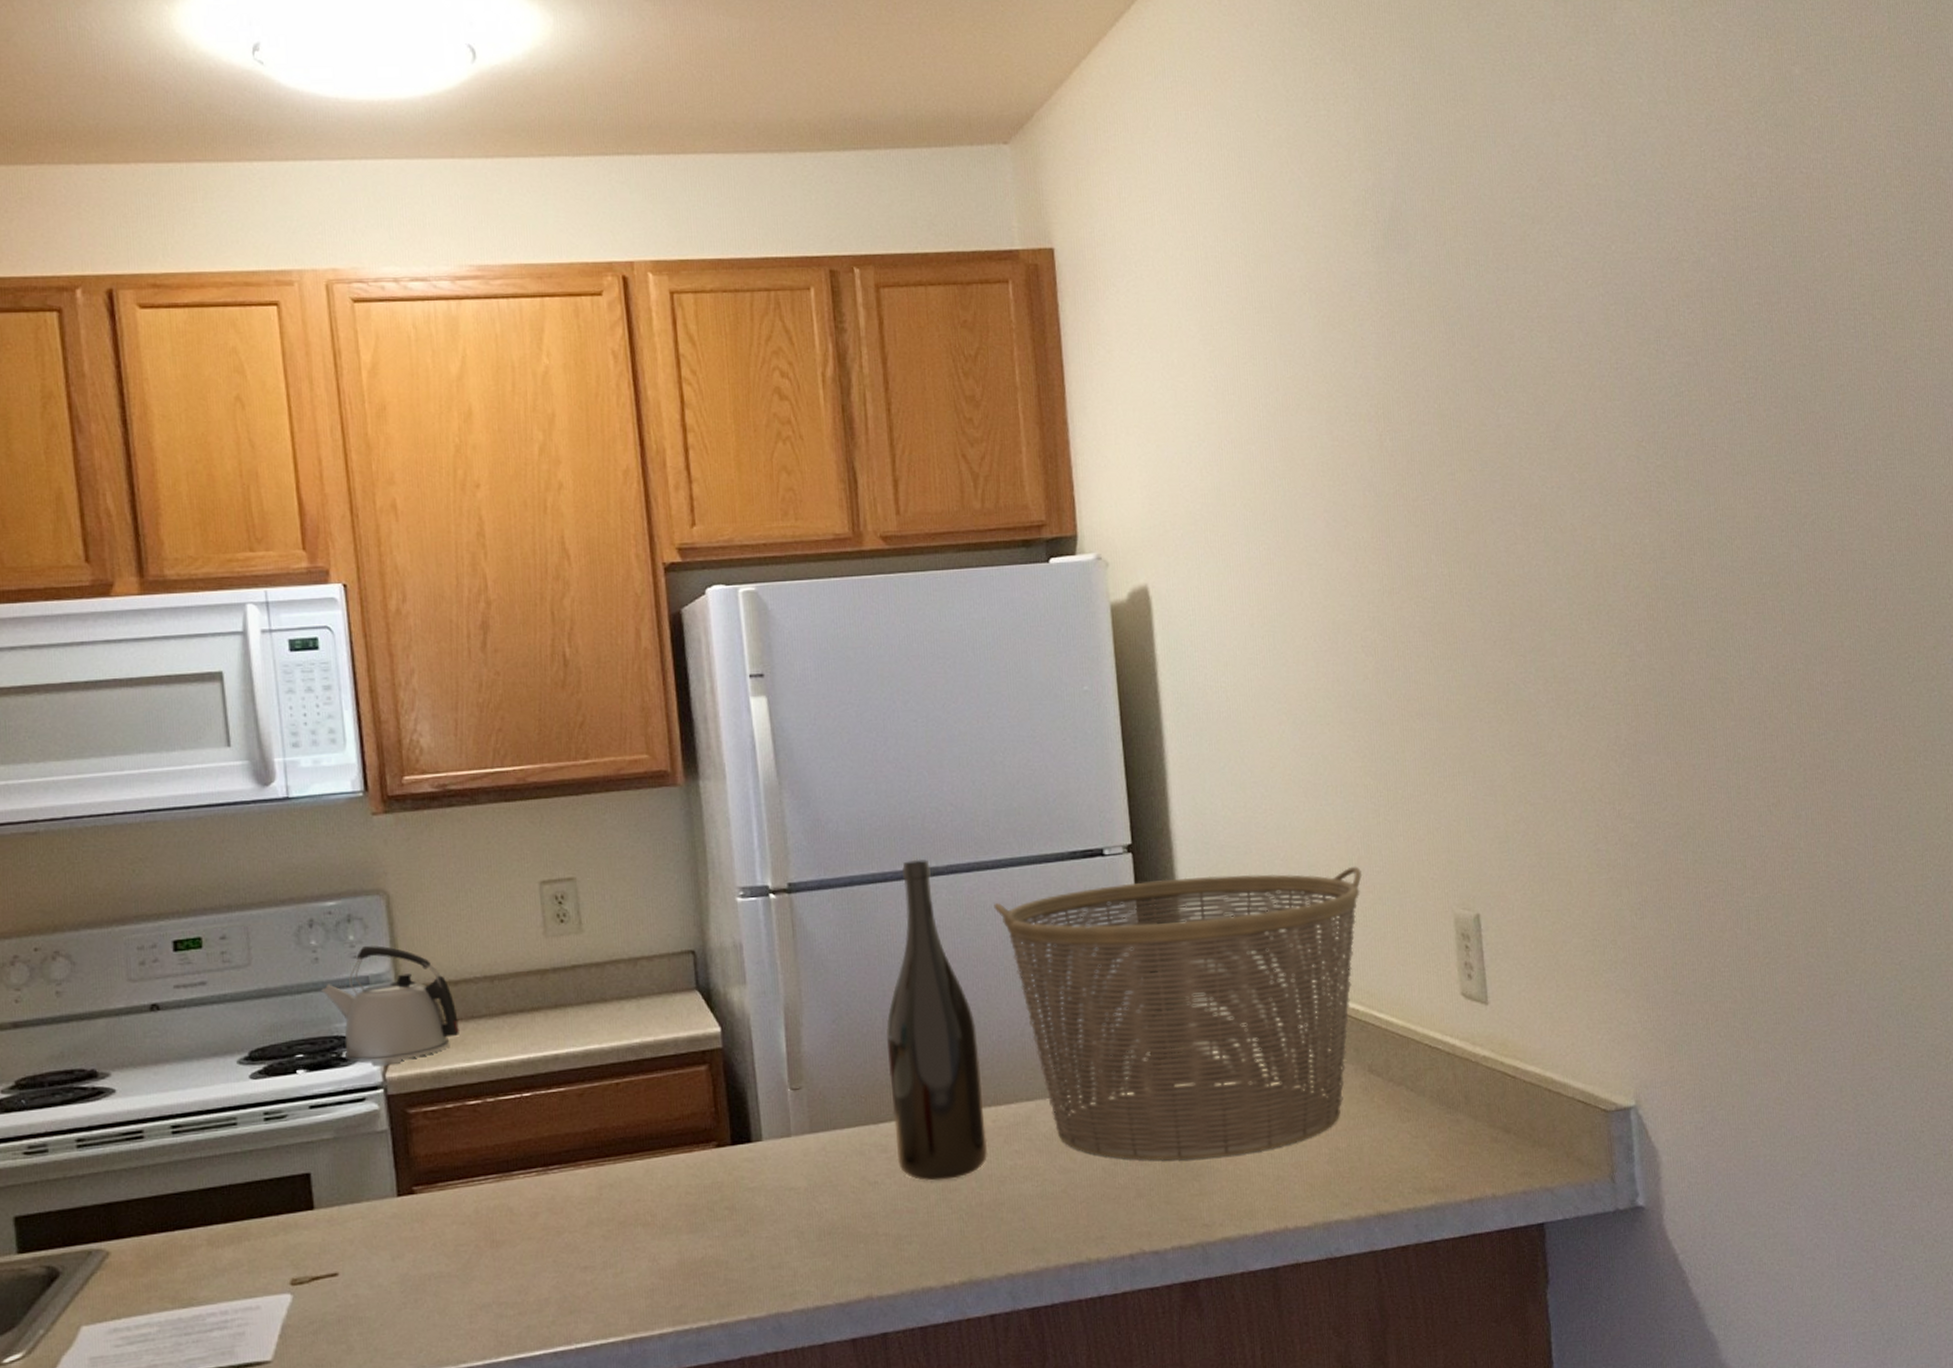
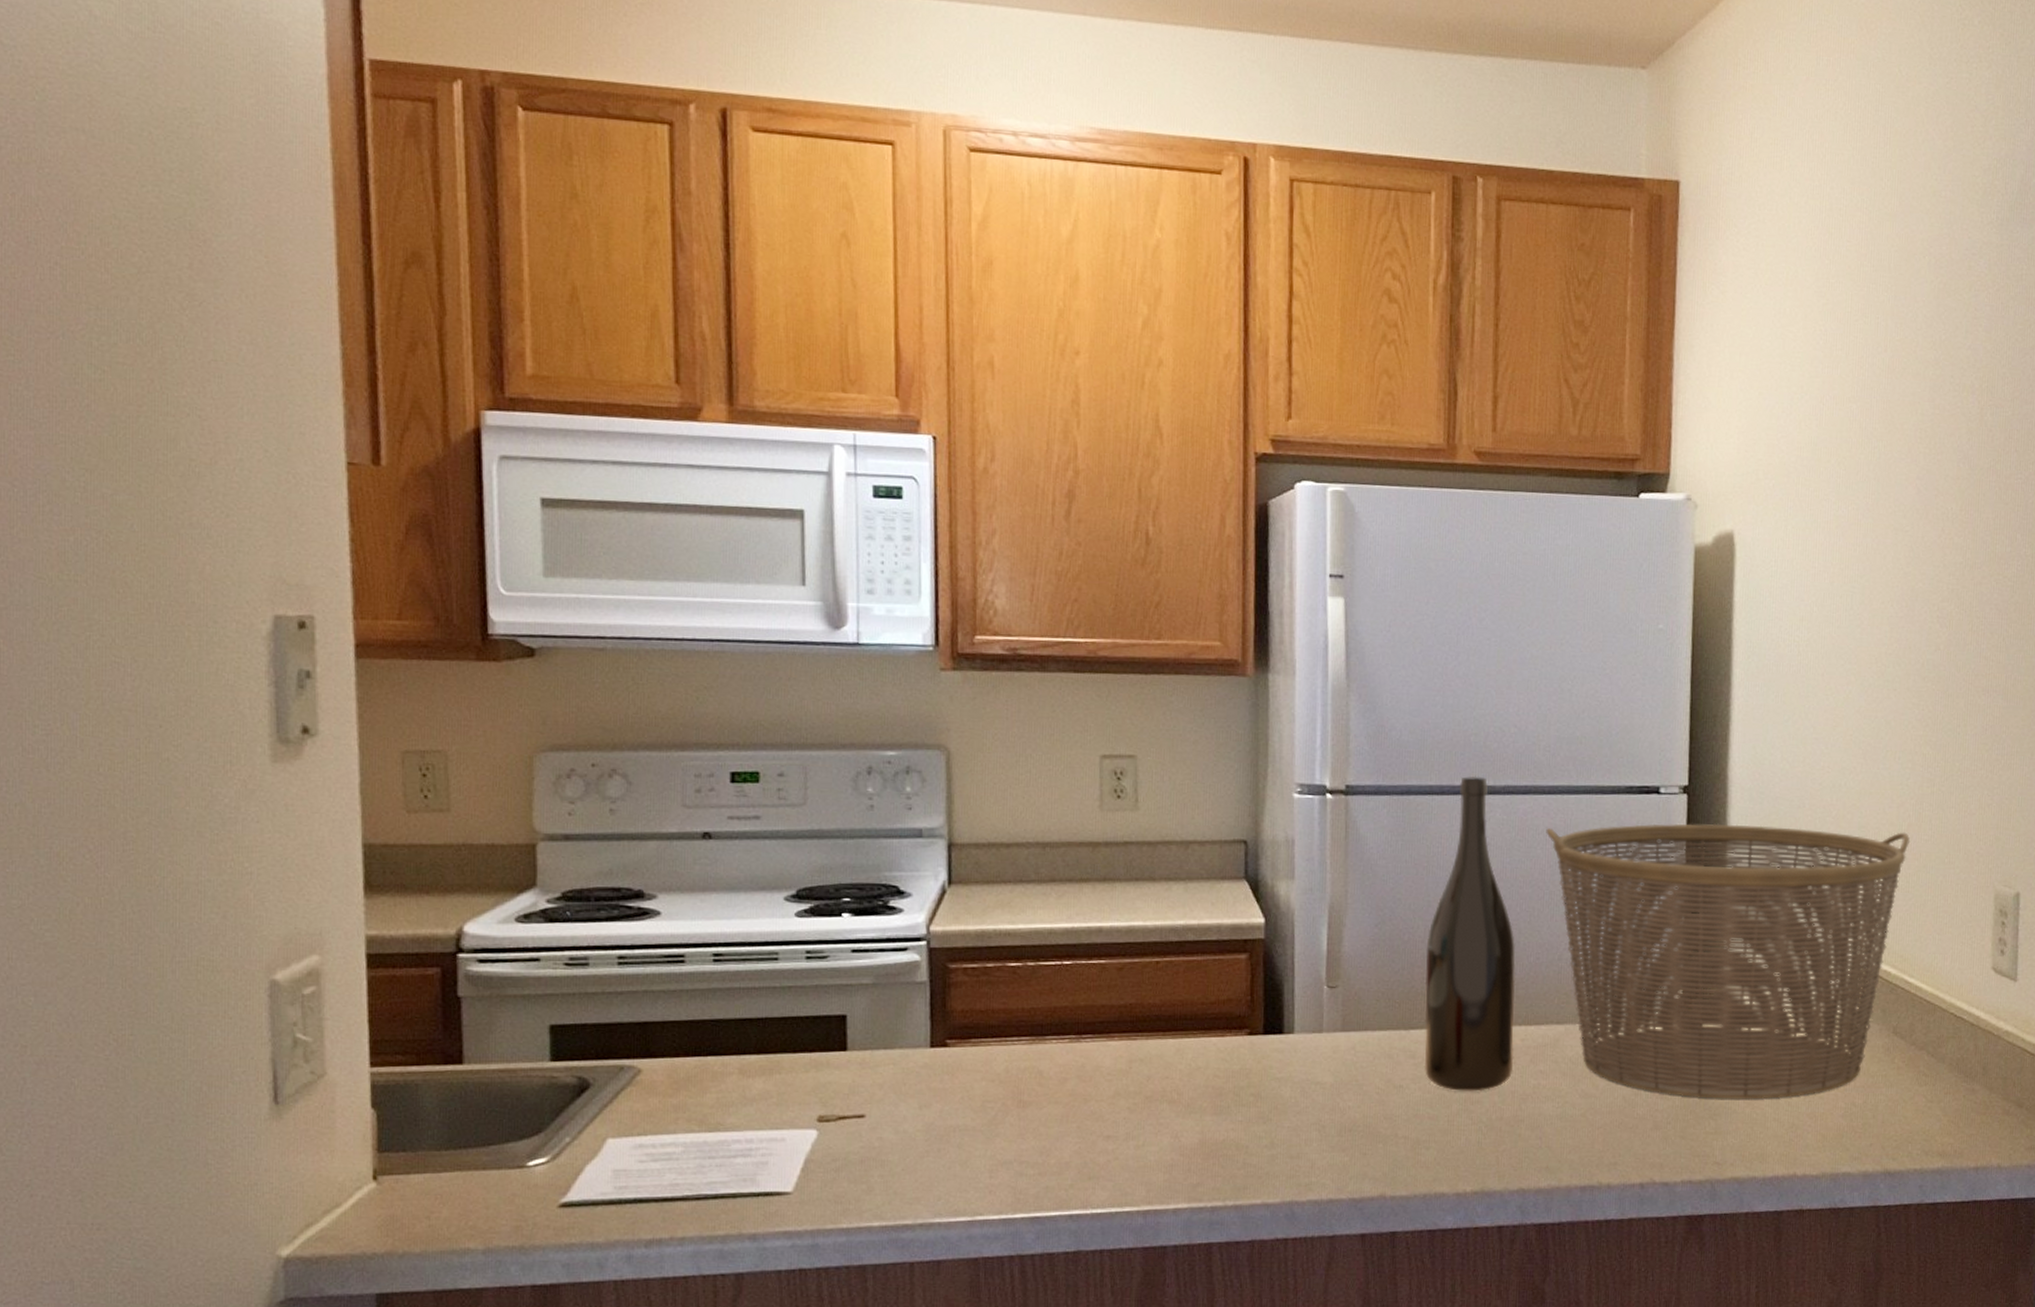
kettle: present [320,945,460,1067] -> none [872,799,1008,919]

